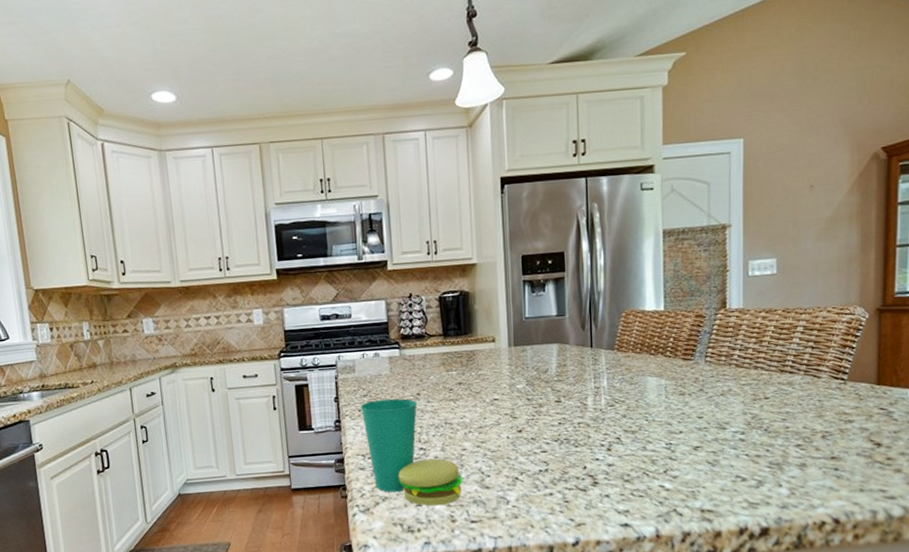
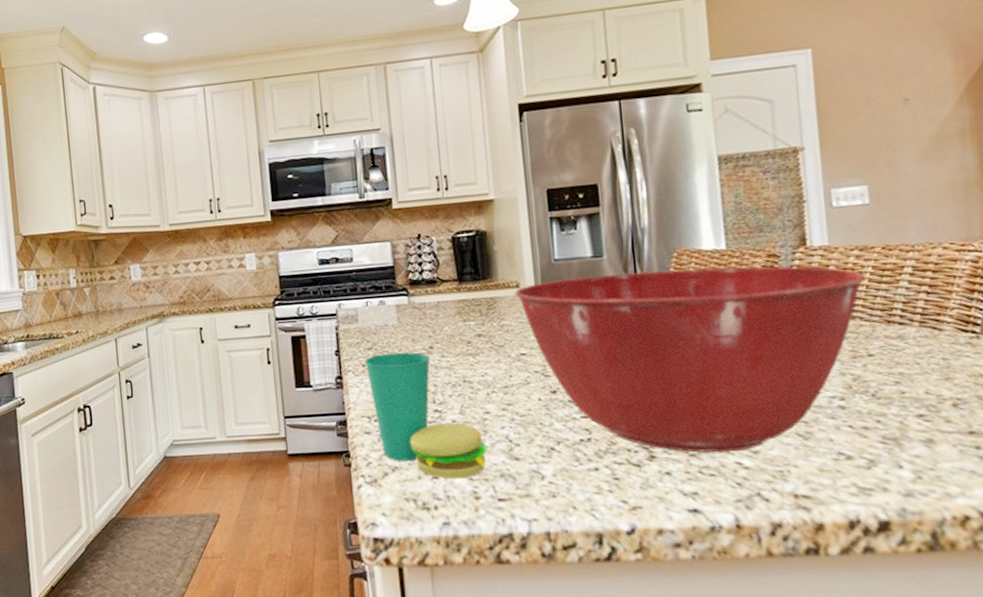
mixing bowl: none [491,325,768,479] -> present [515,266,865,453]

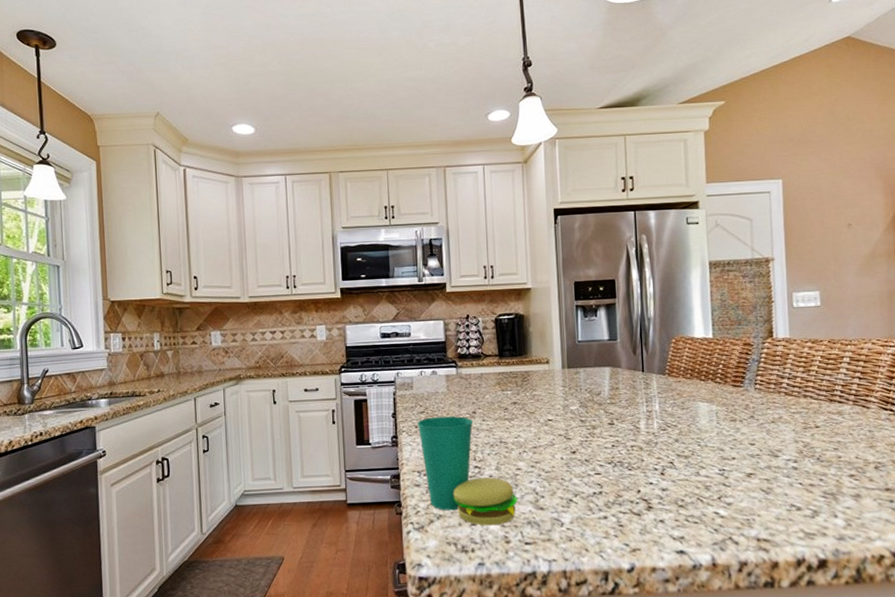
mixing bowl: present [515,266,865,453] -> none [545,352,815,504]

